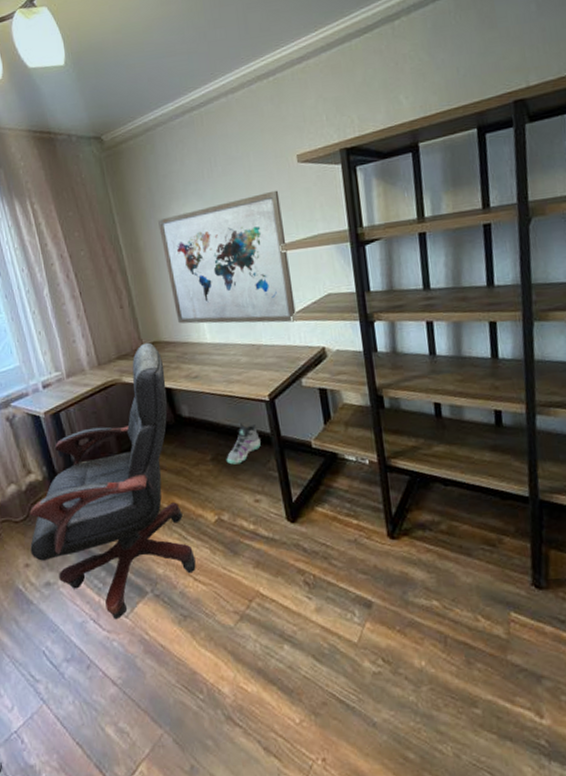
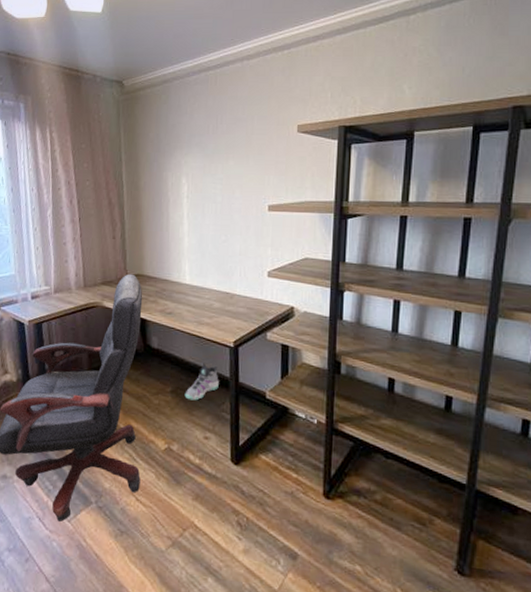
wall art: present [158,190,297,324] -> none [160,154,275,279]

